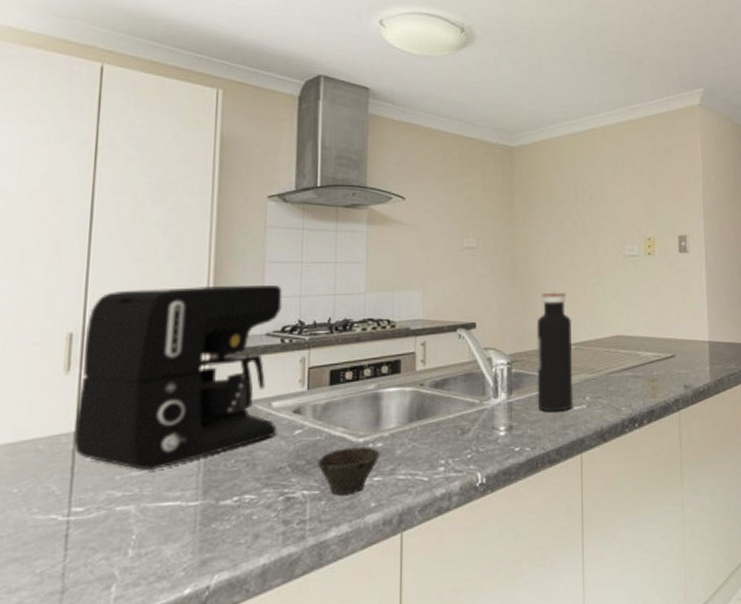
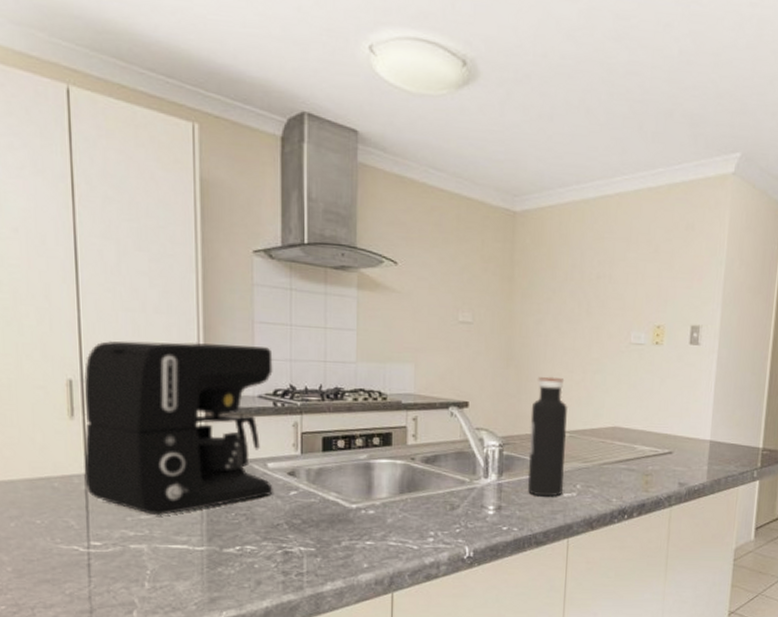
cup: present [317,446,380,496] -> none [312,512,372,555]

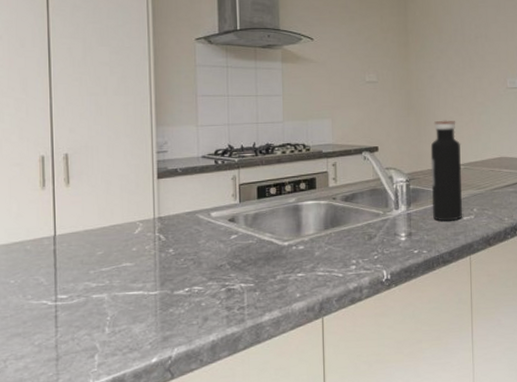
coffee maker: present [83,340,273,516] -> none [53,115,216,267]

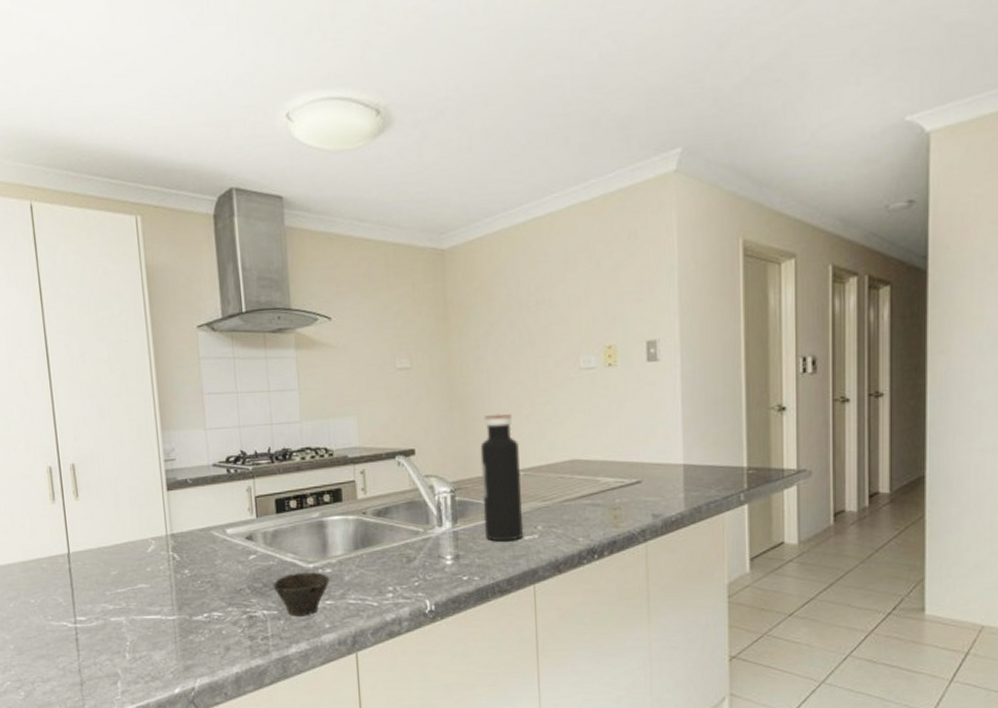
cup: none [251,249,302,288] -> present [273,572,330,616]

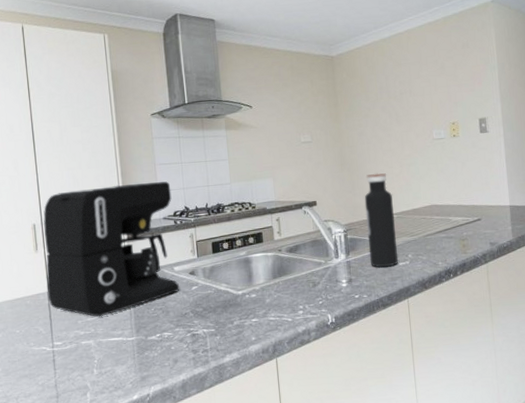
coffee maker: none [61,417,234,589] -> present [43,181,180,317]
cup: present [273,572,330,616] -> none [211,297,255,332]

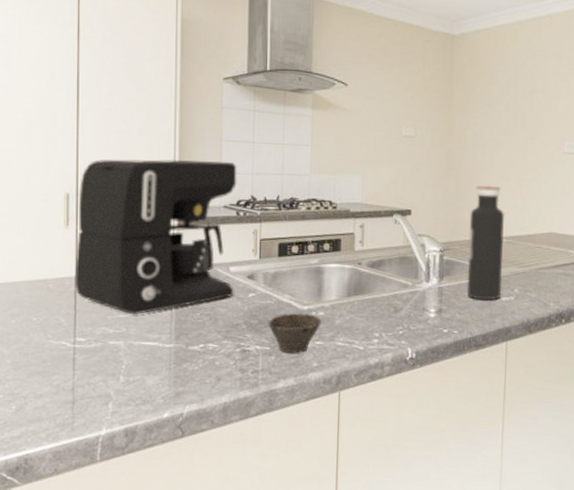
cup: none [211,297,255,332] -> present [268,313,322,354]

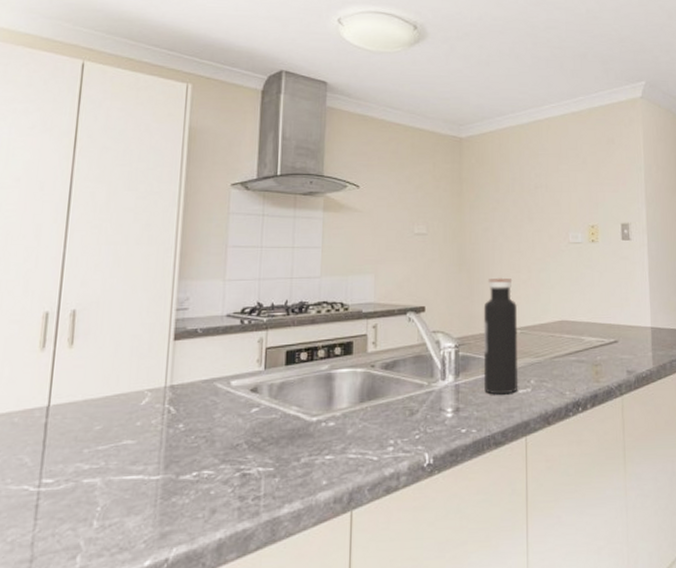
coffee maker: present [74,159,237,315] -> none [45,268,243,446]
cup: present [268,313,322,354] -> none [272,425,332,473]

